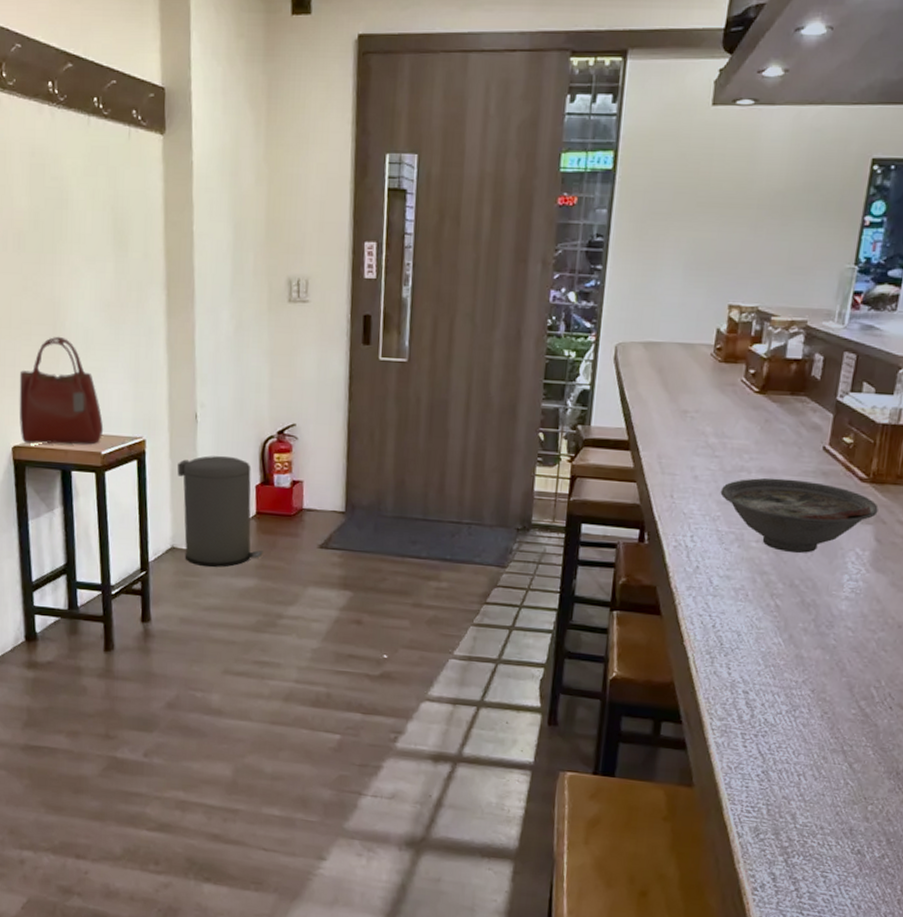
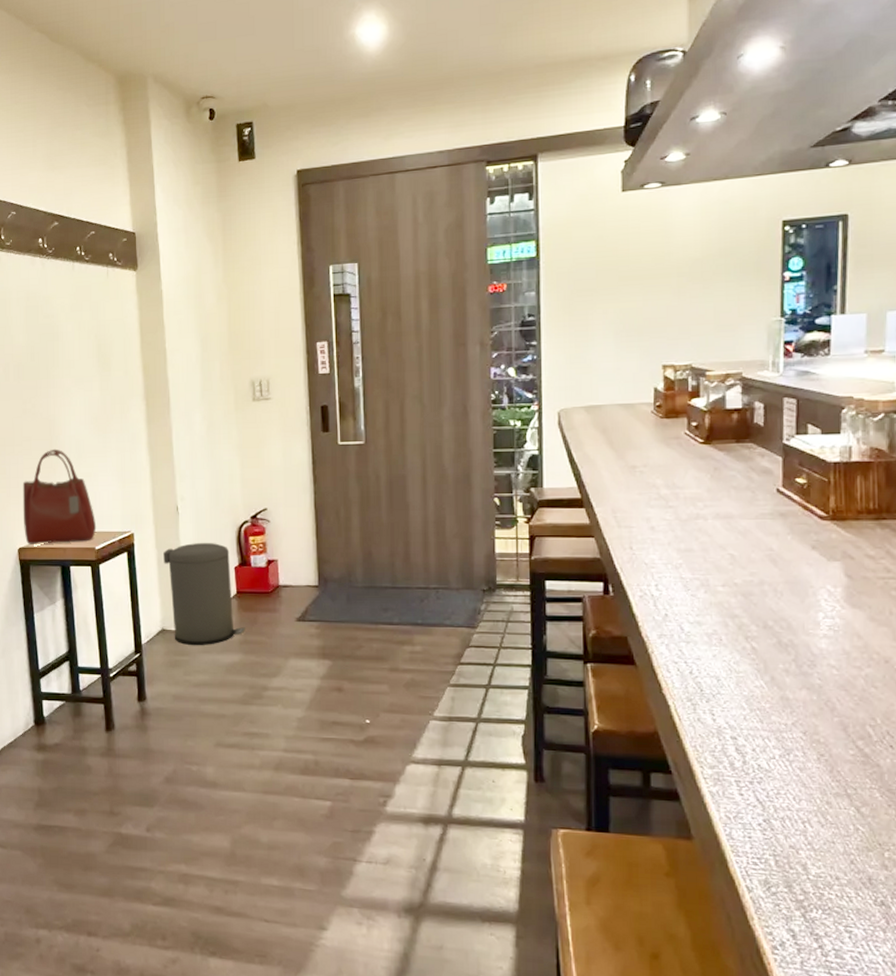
soup bowl: present [720,478,879,554] -> none [679,522,844,595]

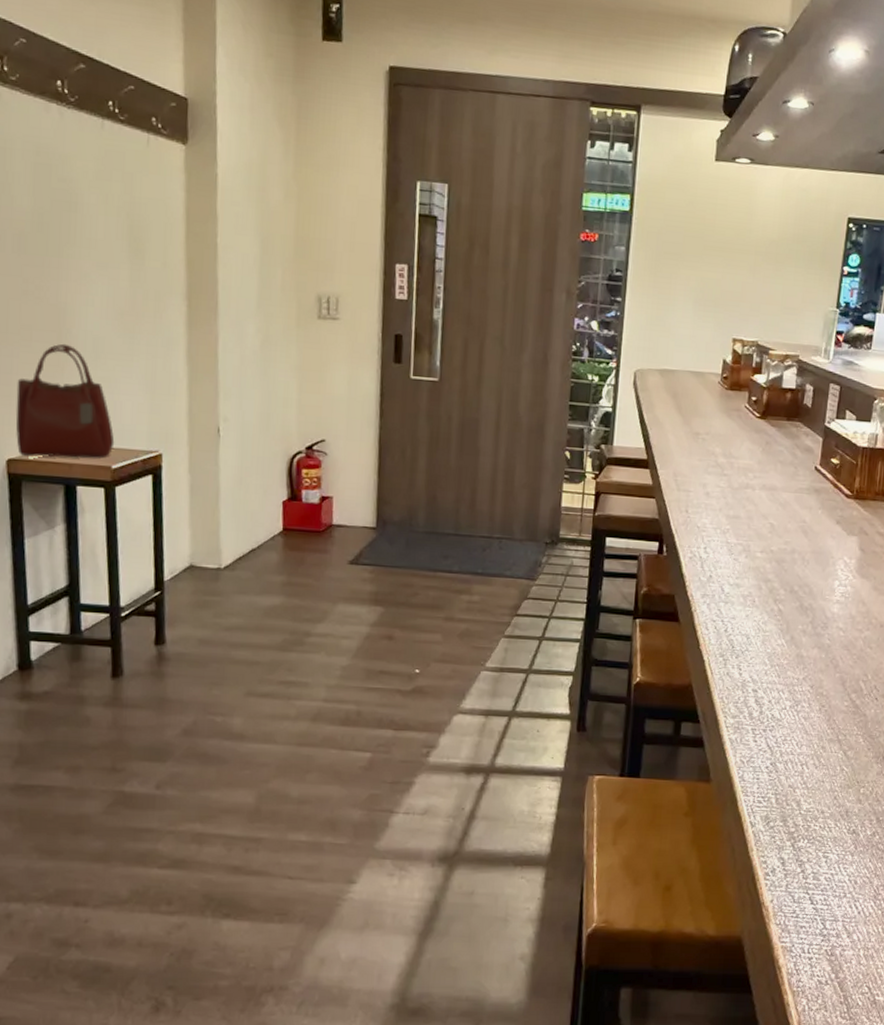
pedal bin: present [163,542,245,645] -> none [197,471,290,585]

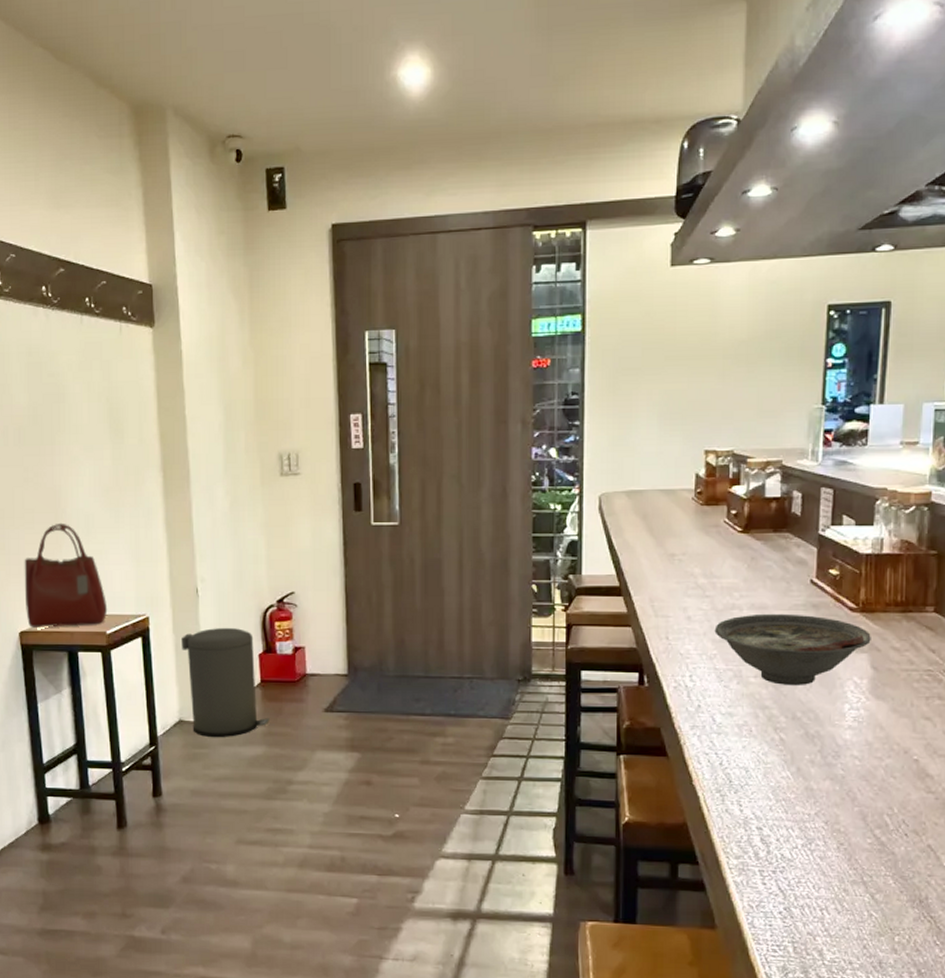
pedal bin: none [197,471,290,585] -> present [182,627,270,737]
soup bowl: none [729,494,862,563] -> present [714,613,871,686]

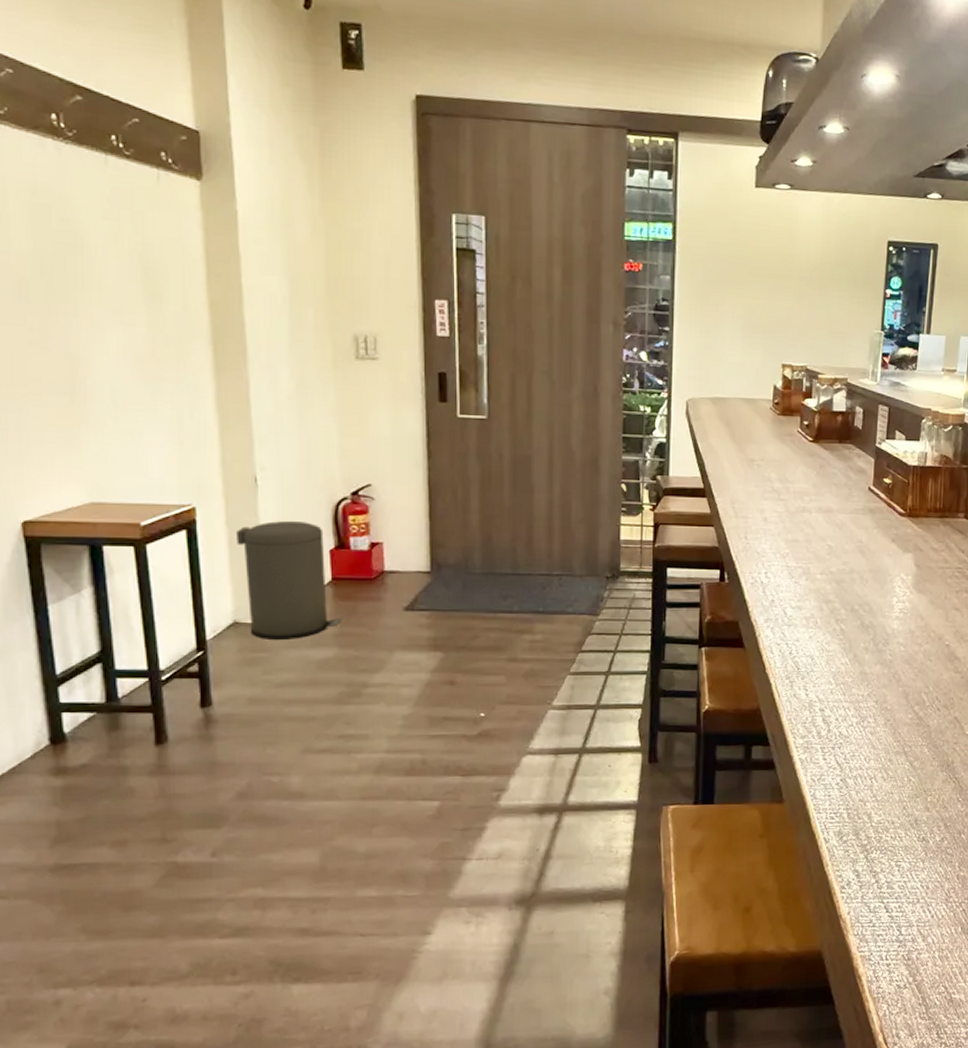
handbag: present [24,523,108,628] -> none [28,395,142,517]
soup bowl: present [714,613,871,686] -> none [787,516,916,582]

